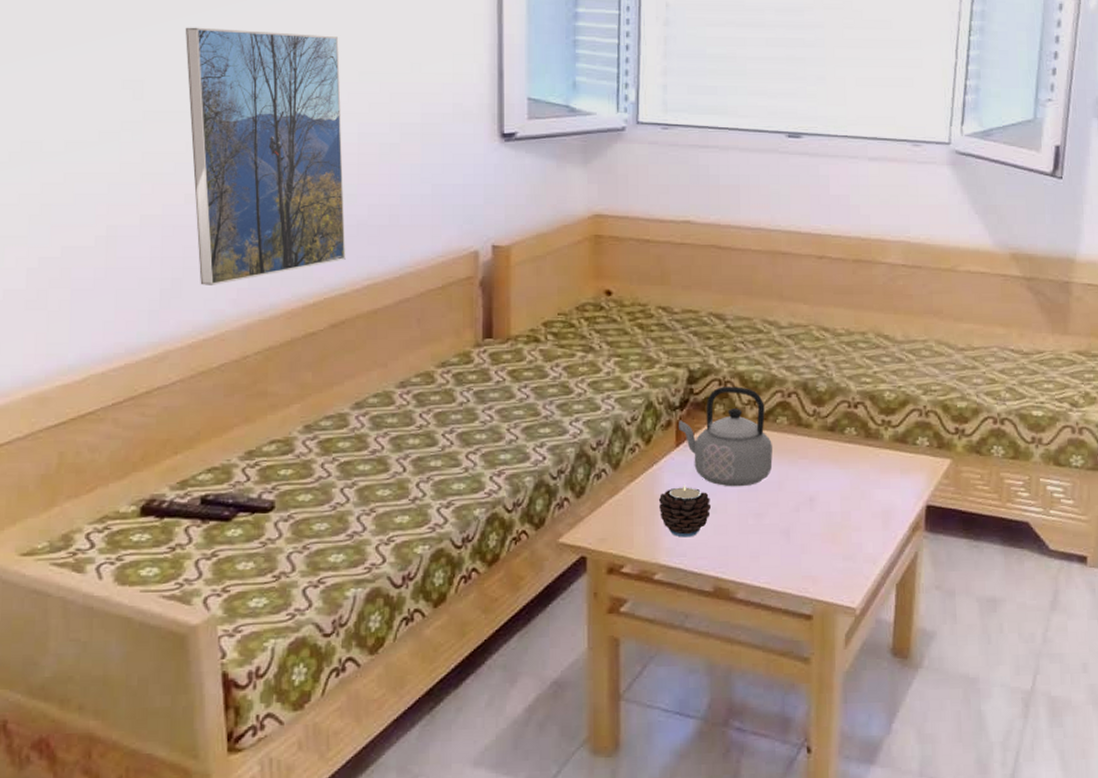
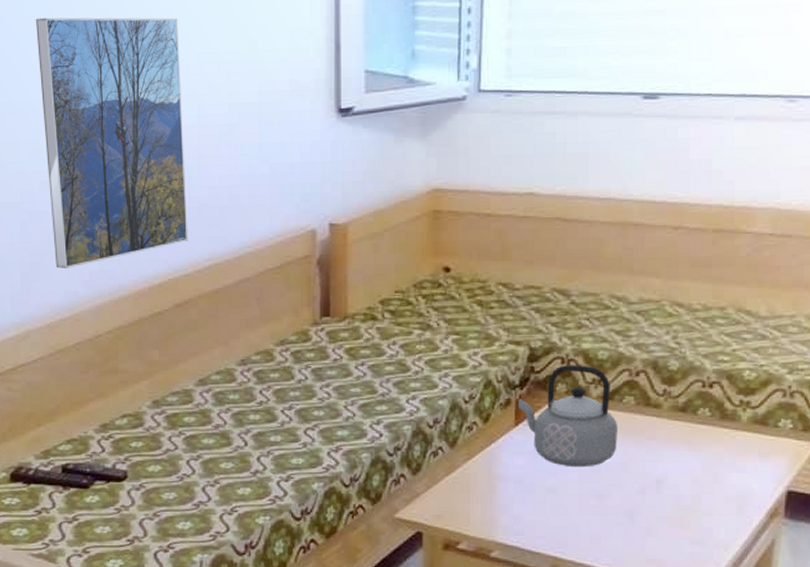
candle: present [658,484,711,538] -> none [496,463,550,517]

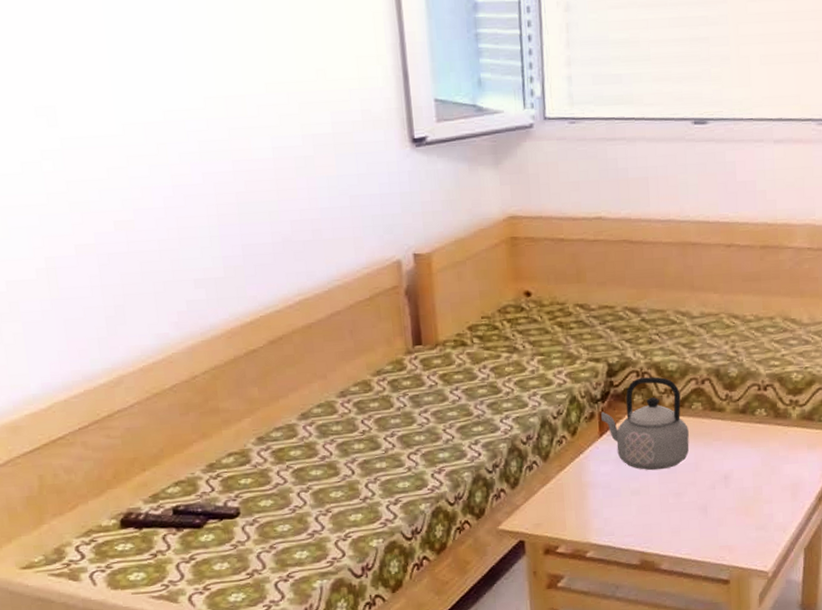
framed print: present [35,17,188,268] -> none [87,45,276,311]

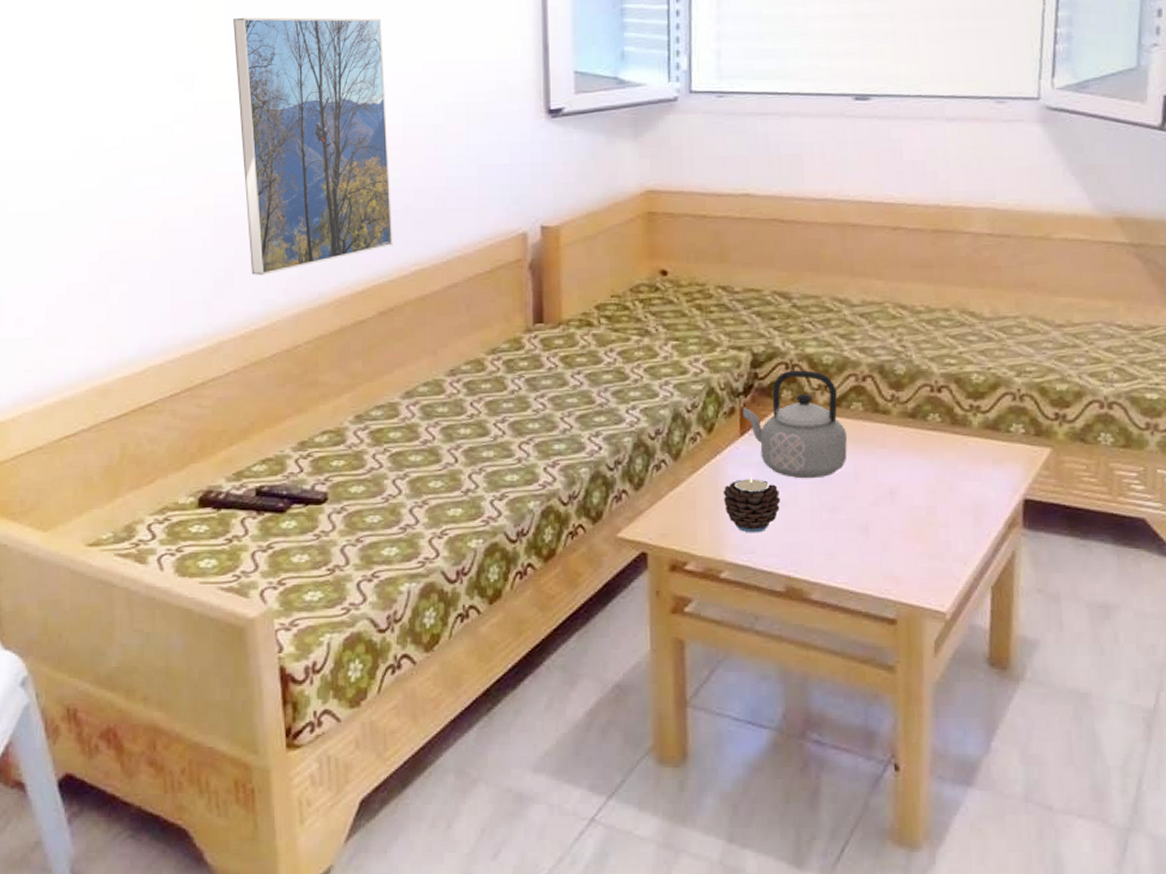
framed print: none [87,45,276,311] -> present [232,17,393,275]
candle: none [586,470,634,519] -> present [723,476,780,533]

